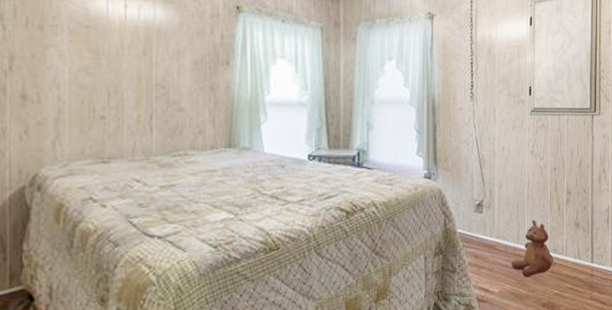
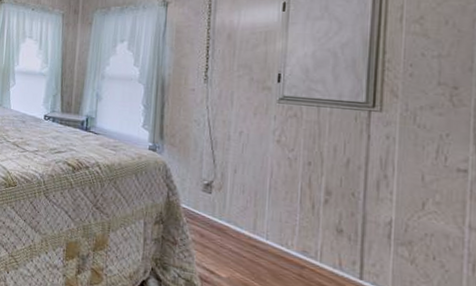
teddy bear: present [511,219,554,278] -> none [243,212,303,274]

